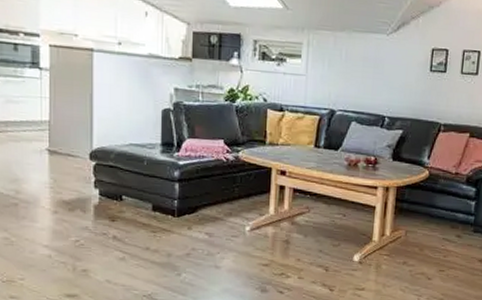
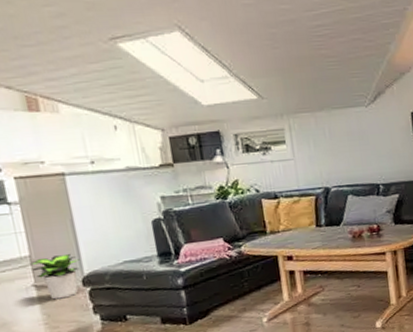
potted plant: none [47,125,91,168] -> present [28,253,80,300]

